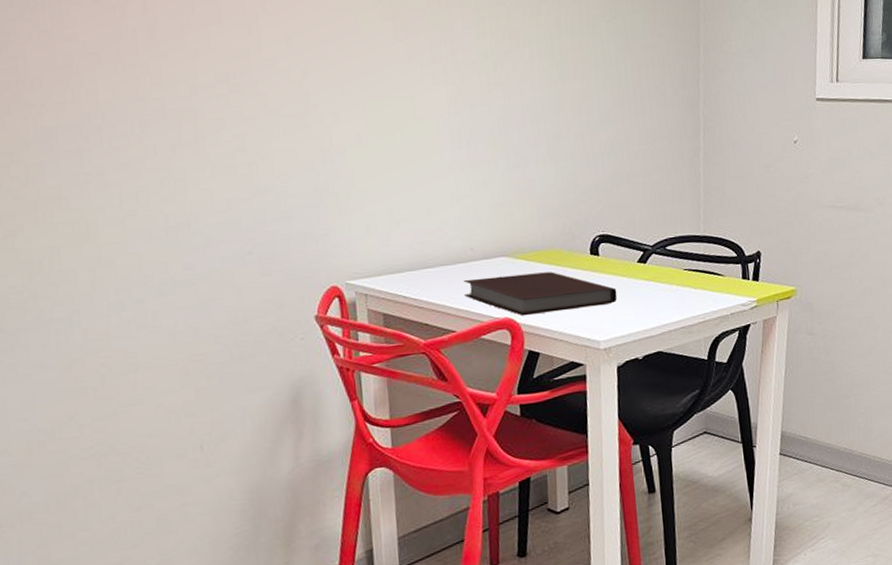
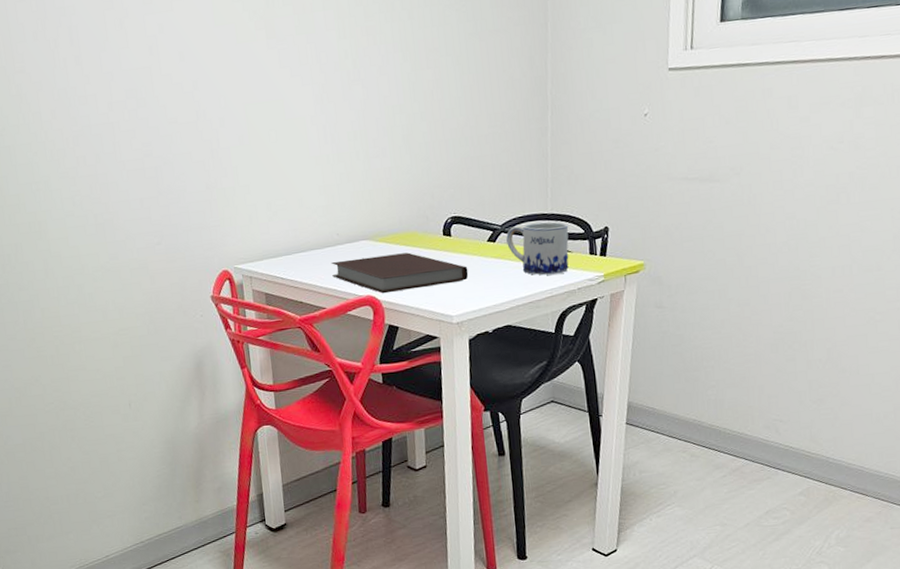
mug: none [657,244,722,300] -> present [506,221,569,276]

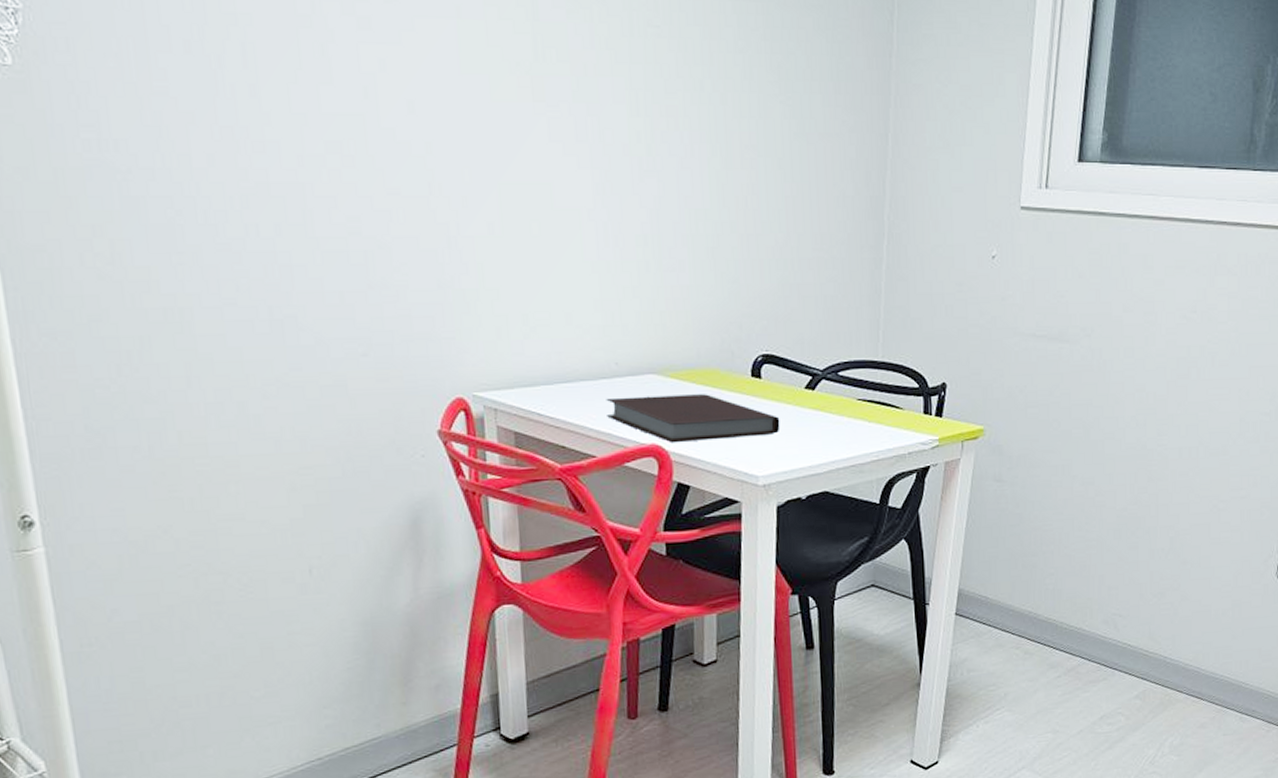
mug: present [506,221,569,276] -> none [828,370,901,435]

